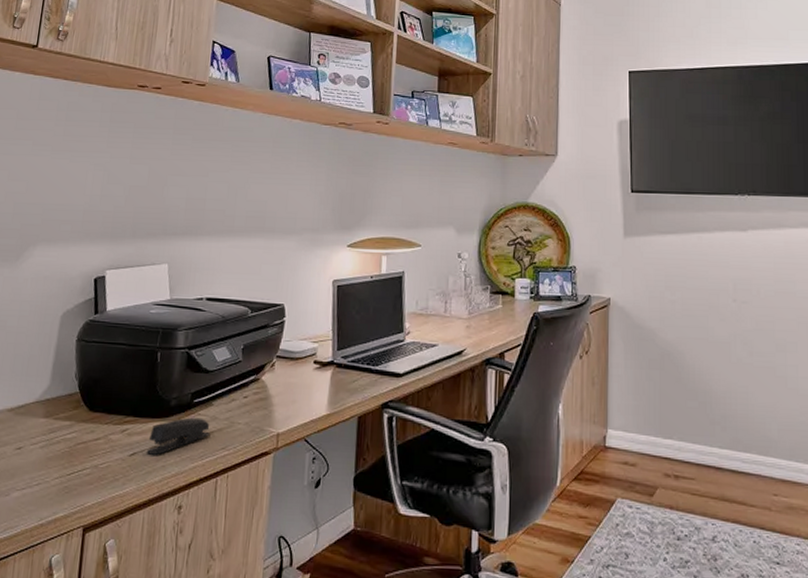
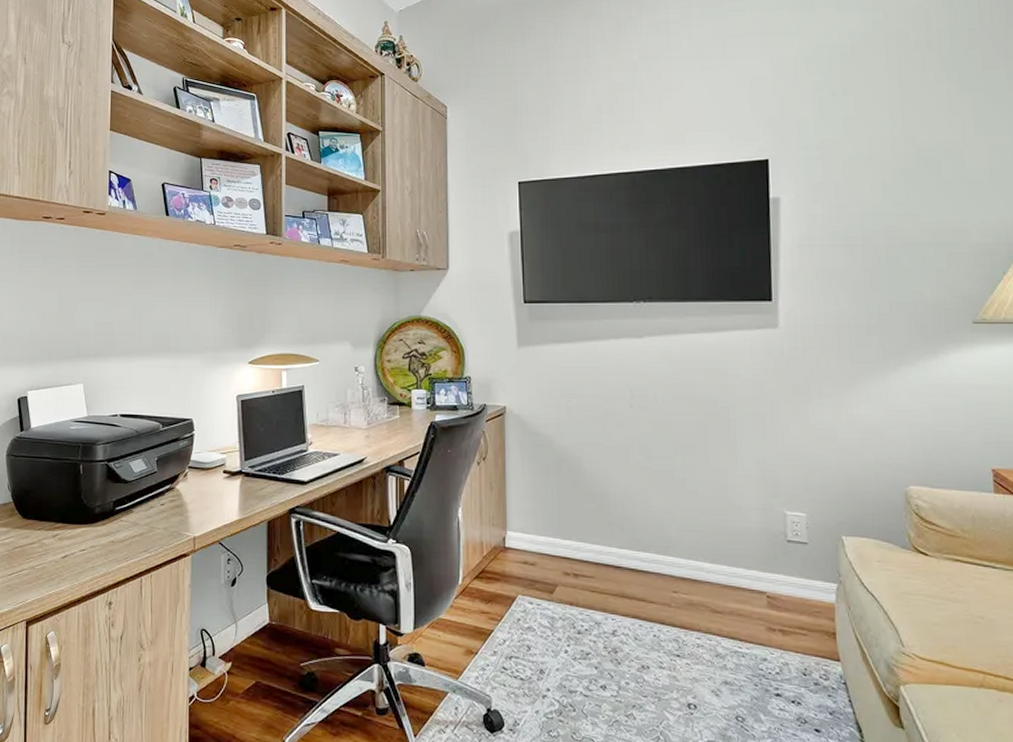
stapler: present [146,417,211,455] -> none [76,523,133,557]

